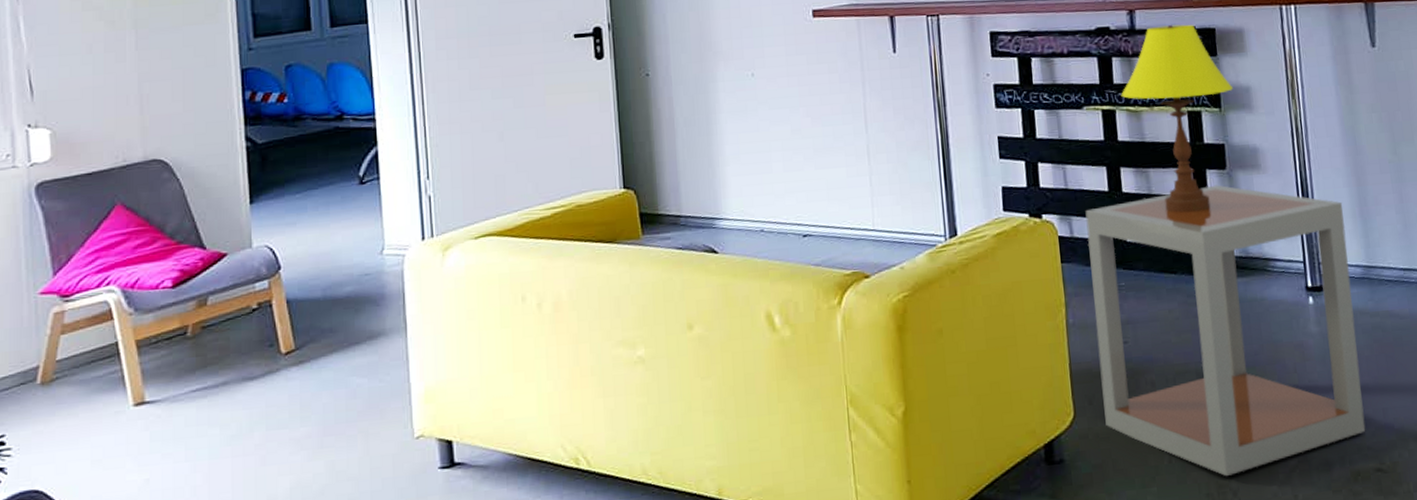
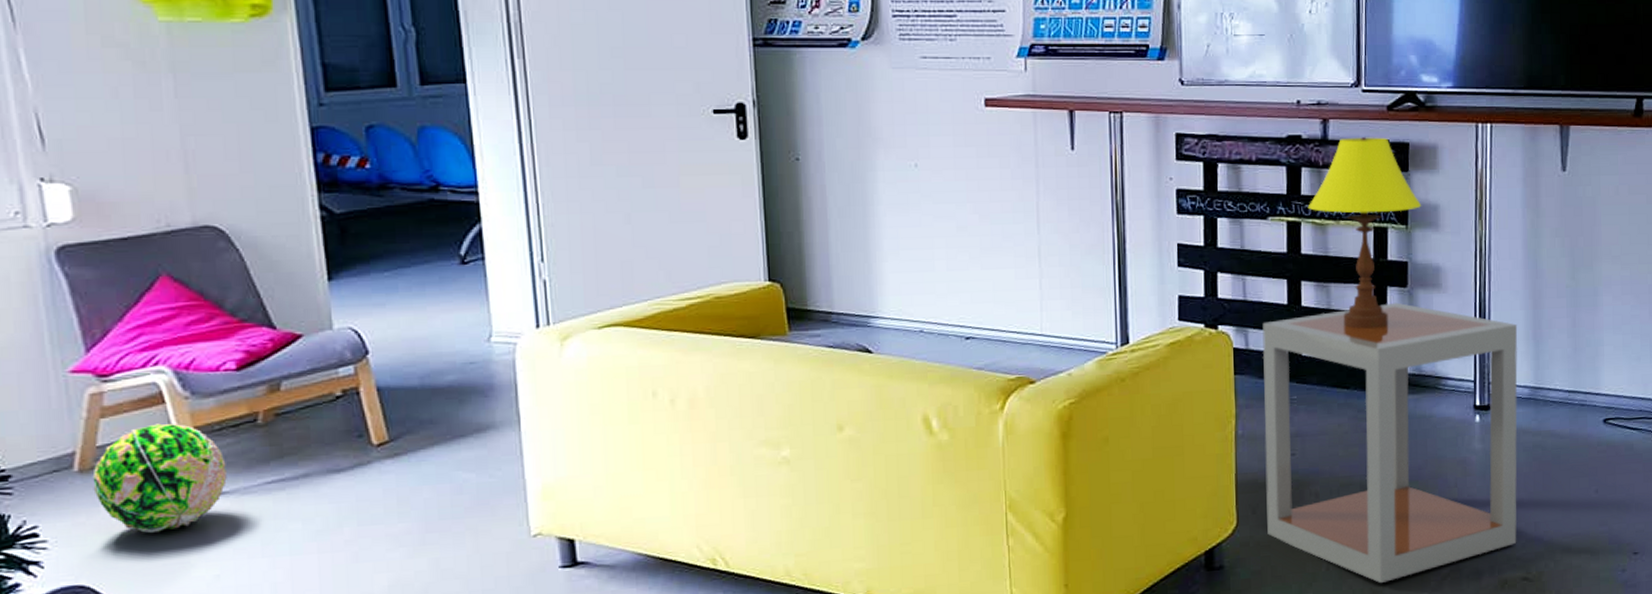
decorative ball: none [51,337,160,440] -> present [92,423,227,533]

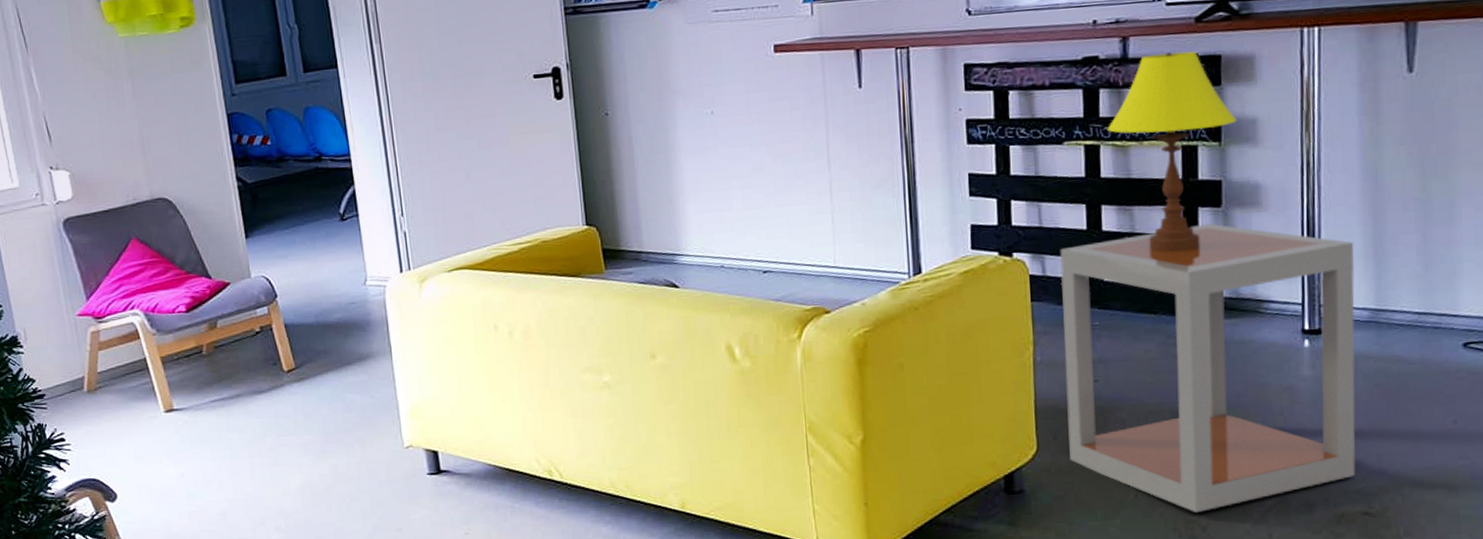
decorative ball: present [92,423,227,533] -> none [96,354,185,439]

